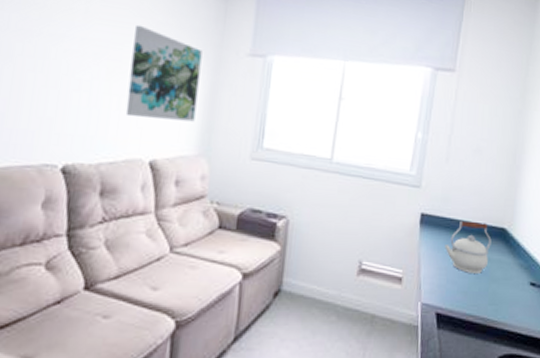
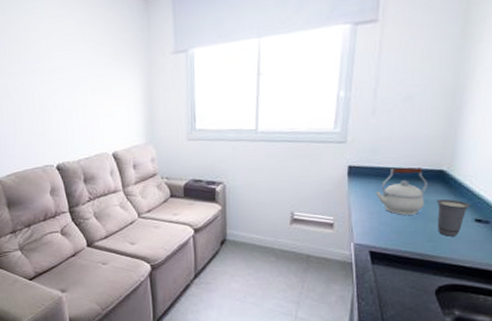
wall art: present [125,24,202,122] -> none [83,48,139,122]
cup: none [498,258,527,300] -> present [436,198,471,237]

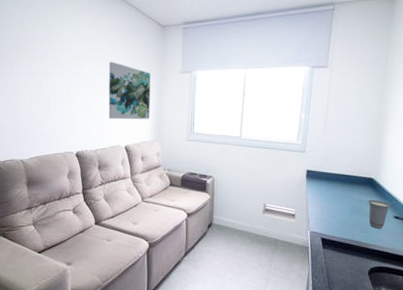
wall art: none [83,48,139,122] -> present [108,61,151,120]
kettle: present [375,167,428,215] -> none [325,173,362,210]

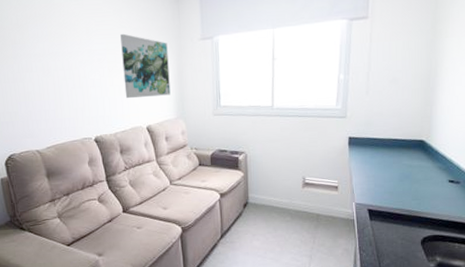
cup: present [368,199,391,229] -> none [419,163,445,195]

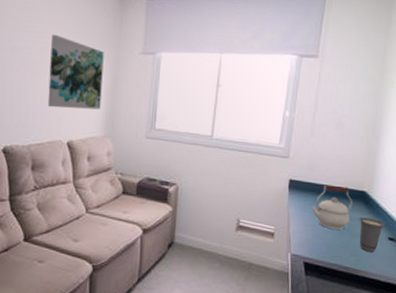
kettle: none [371,138,411,178] -> present [311,185,353,230]
cup: none [419,163,445,195] -> present [359,217,386,252]

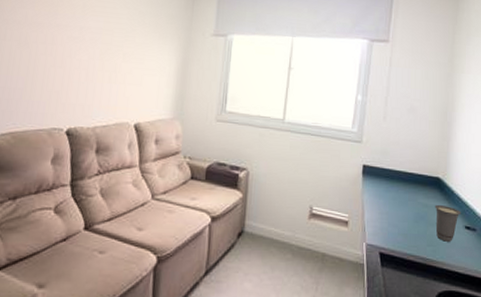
wall art: present [47,34,104,110] -> none [115,14,175,91]
kettle: present [311,185,353,230] -> none [385,171,428,218]

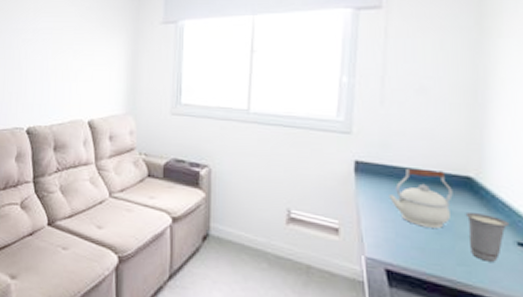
kettle: none [385,171,428,218] -> present [389,168,453,228]

